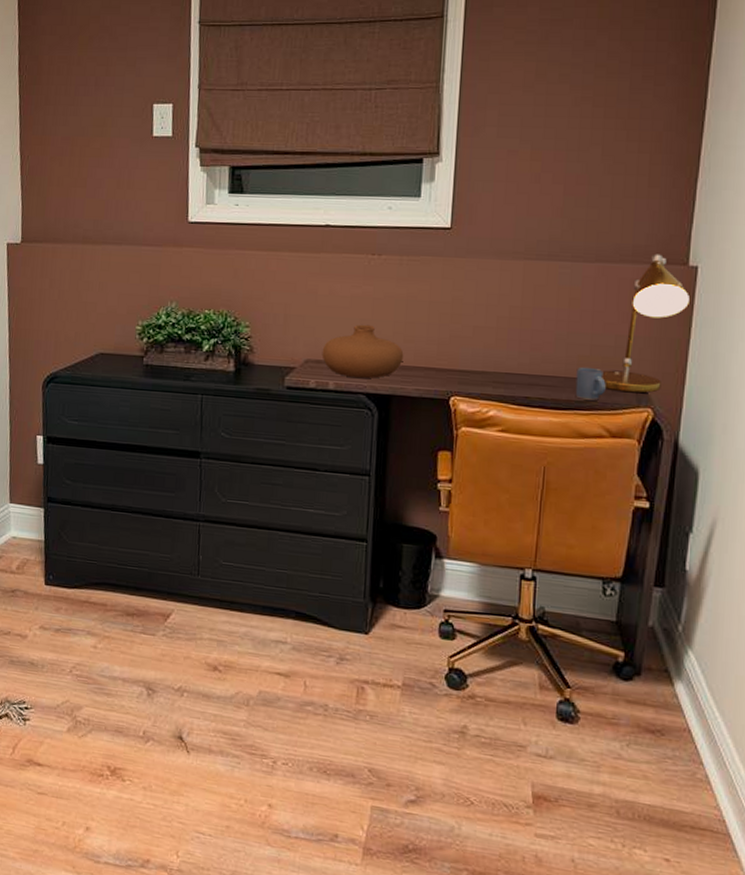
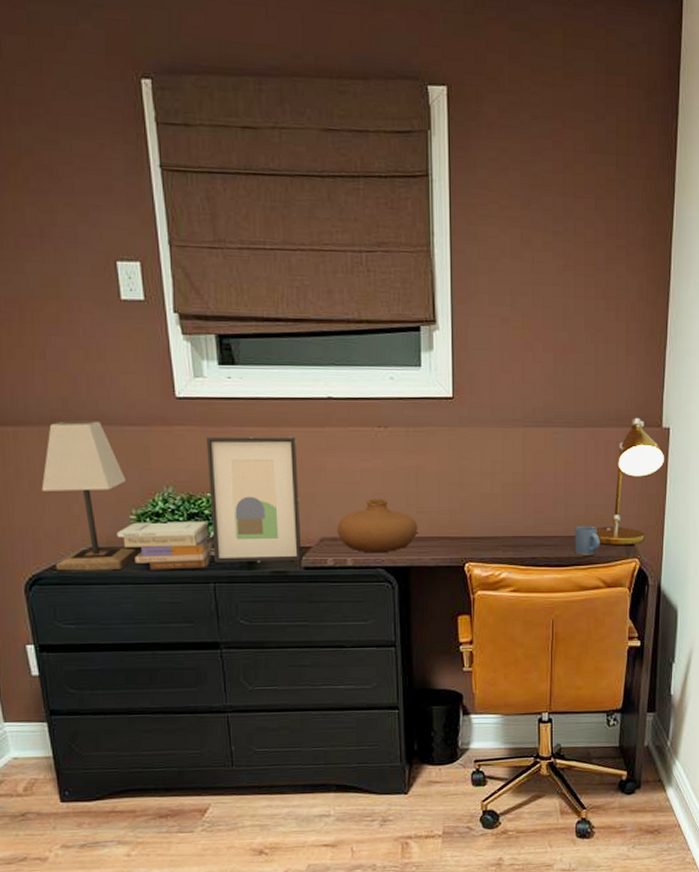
lamp: none [67,240,137,375] -> present [41,421,136,571]
books: none [123,332,204,380] -> present [116,520,212,570]
picture frame: none [205,258,293,380] -> present [207,435,302,564]

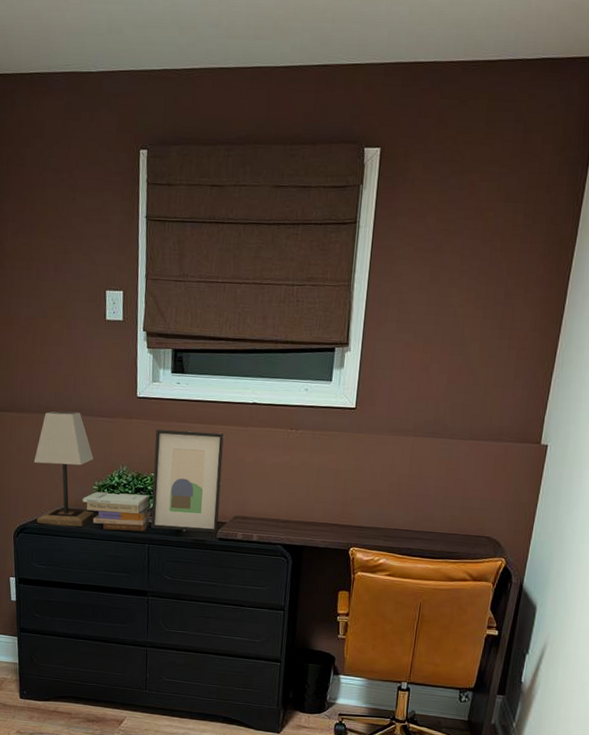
vase: present [337,498,418,553] -> none [247,487,314,532]
mug: present [575,525,600,555] -> none [447,524,471,552]
desk lamp: present [596,417,664,546] -> none [468,434,540,546]

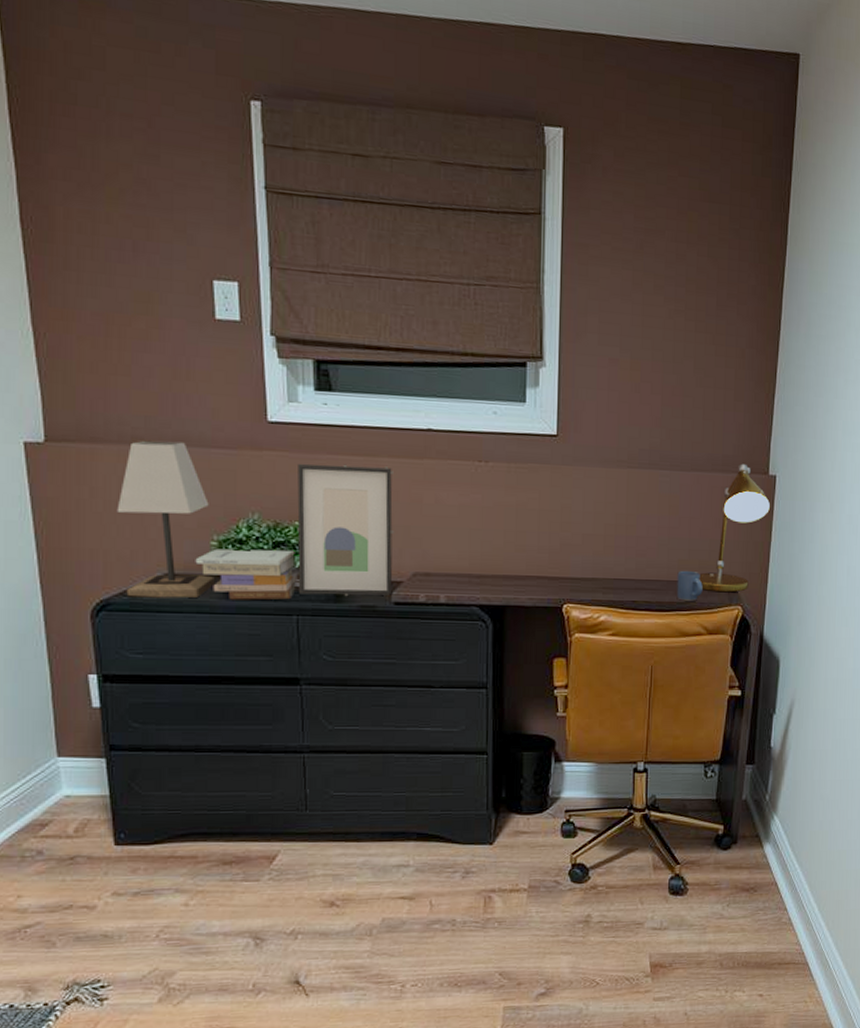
mug: none [447,524,471,552] -> present [677,570,703,601]
desk lamp: none [468,434,540,546] -> present [699,463,770,593]

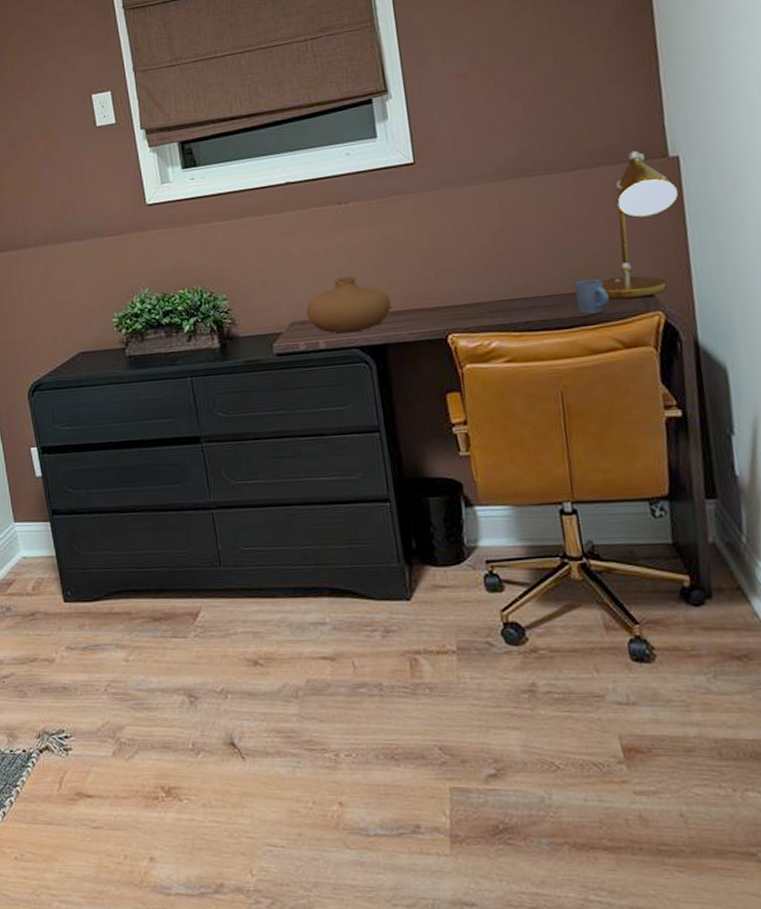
lamp: present [117,440,215,599] -> none [39,236,119,377]
books: present [195,548,296,600] -> none [102,316,187,369]
picture frame: present [297,464,394,597] -> none [176,225,274,357]
vase: none [430,534,516,591] -> present [305,275,392,334]

